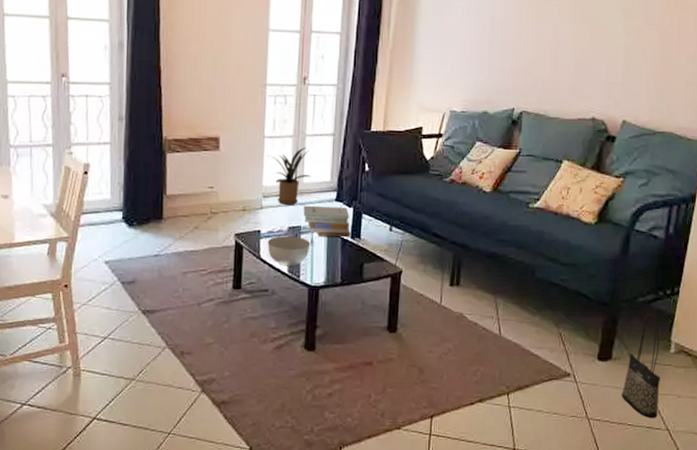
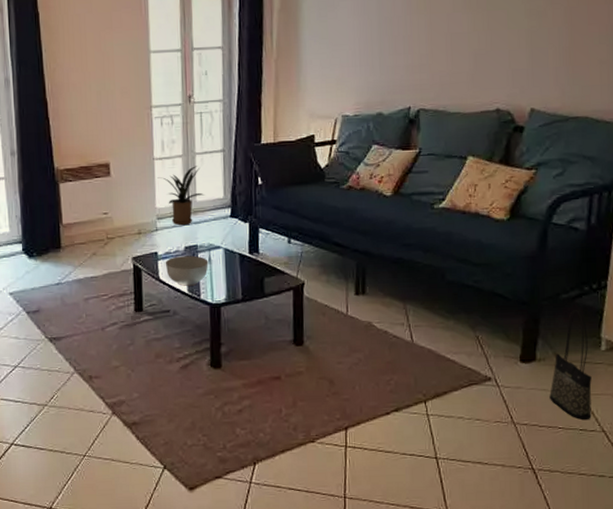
books: present [303,205,351,238] -> none [198,223,249,255]

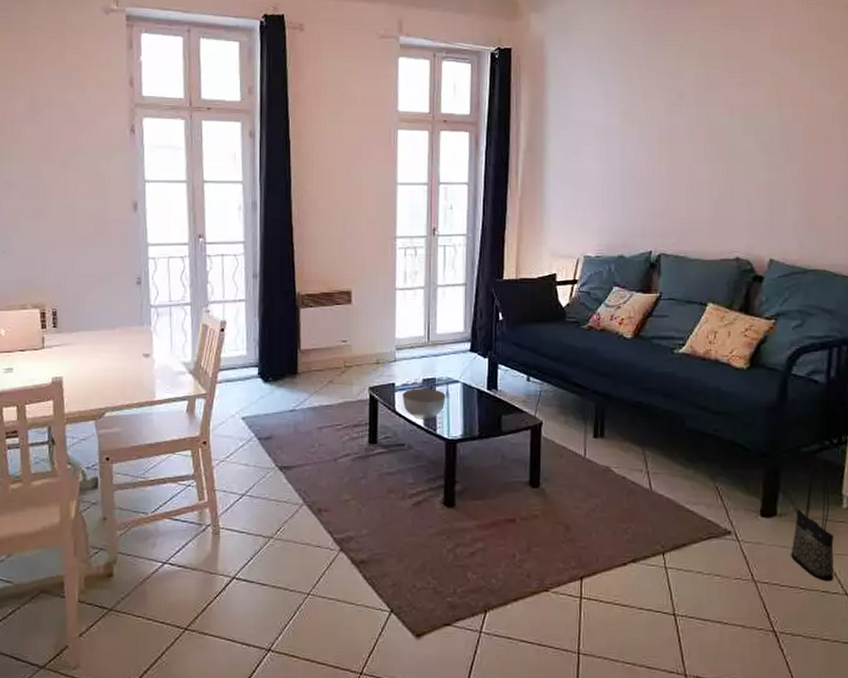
house plant: present [157,166,204,225] -> none [398,298,444,357]

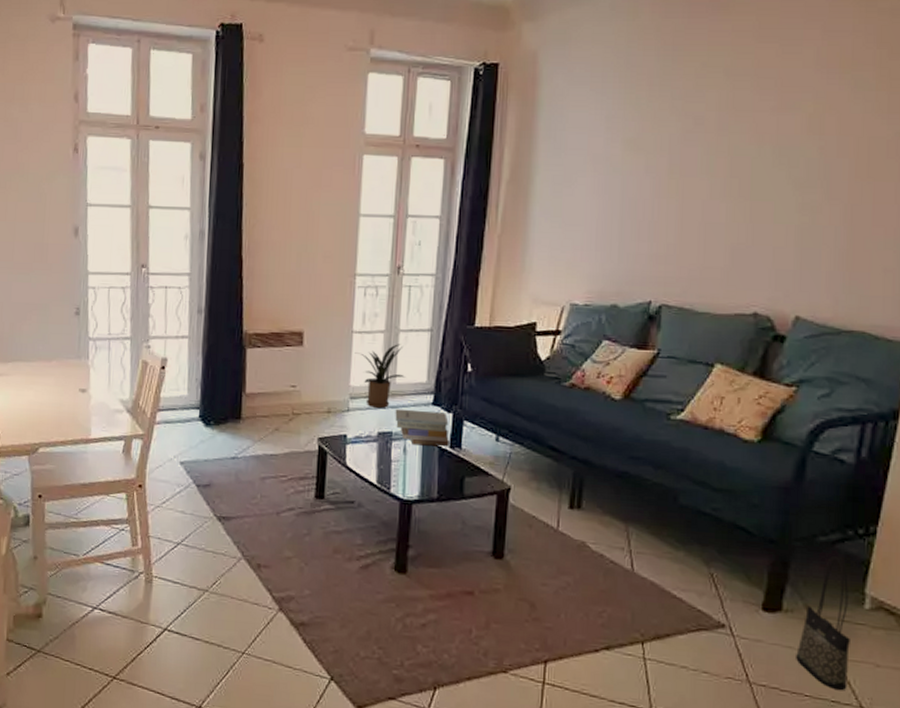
house plant: none [398,298,444,357] -> present [354,344,405,408]
bowl: present [402,388,446,421] -> none [354,442,403,478]
books: none [437,357,488,389] -> present [395,408,451,447]

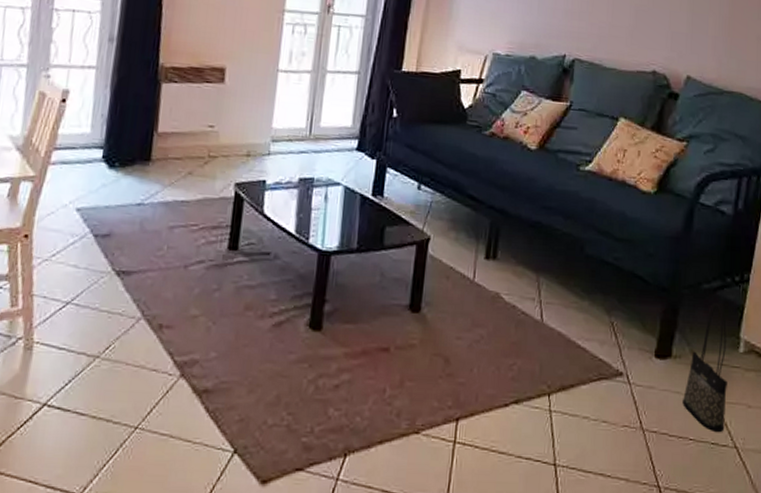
house plant: present [354,344,405,408] -> none [279,85,330,152]
books: present [395,408,451,447] -> none [317,153,373,195]

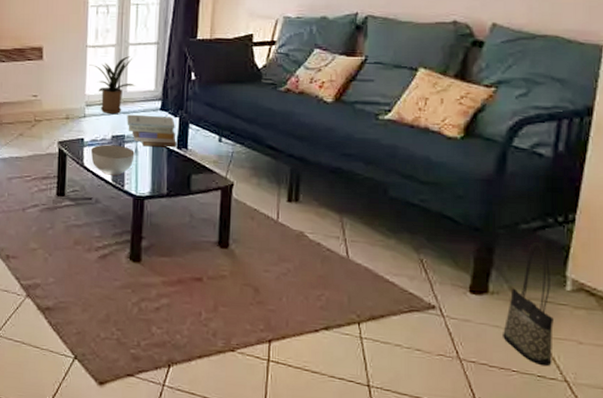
bowl: none [272,188,324,227] -> present [90,144,135,176]
house plant: none [279,85,330,152] -> present [89,56,135,114]
books: none [317,153,373,195] -> present [127,114,178,148]

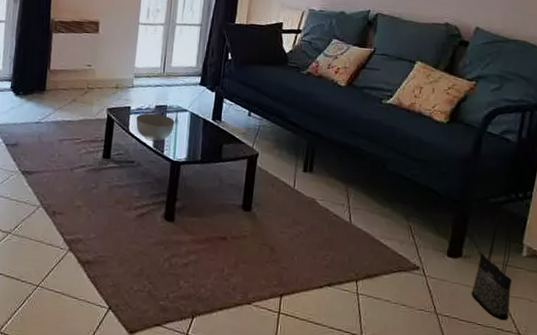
house plant: present [89,56,135,114] -> none [139,35,179,86]
books: present [127,114,178,148] -> none [169,87,213,119]

